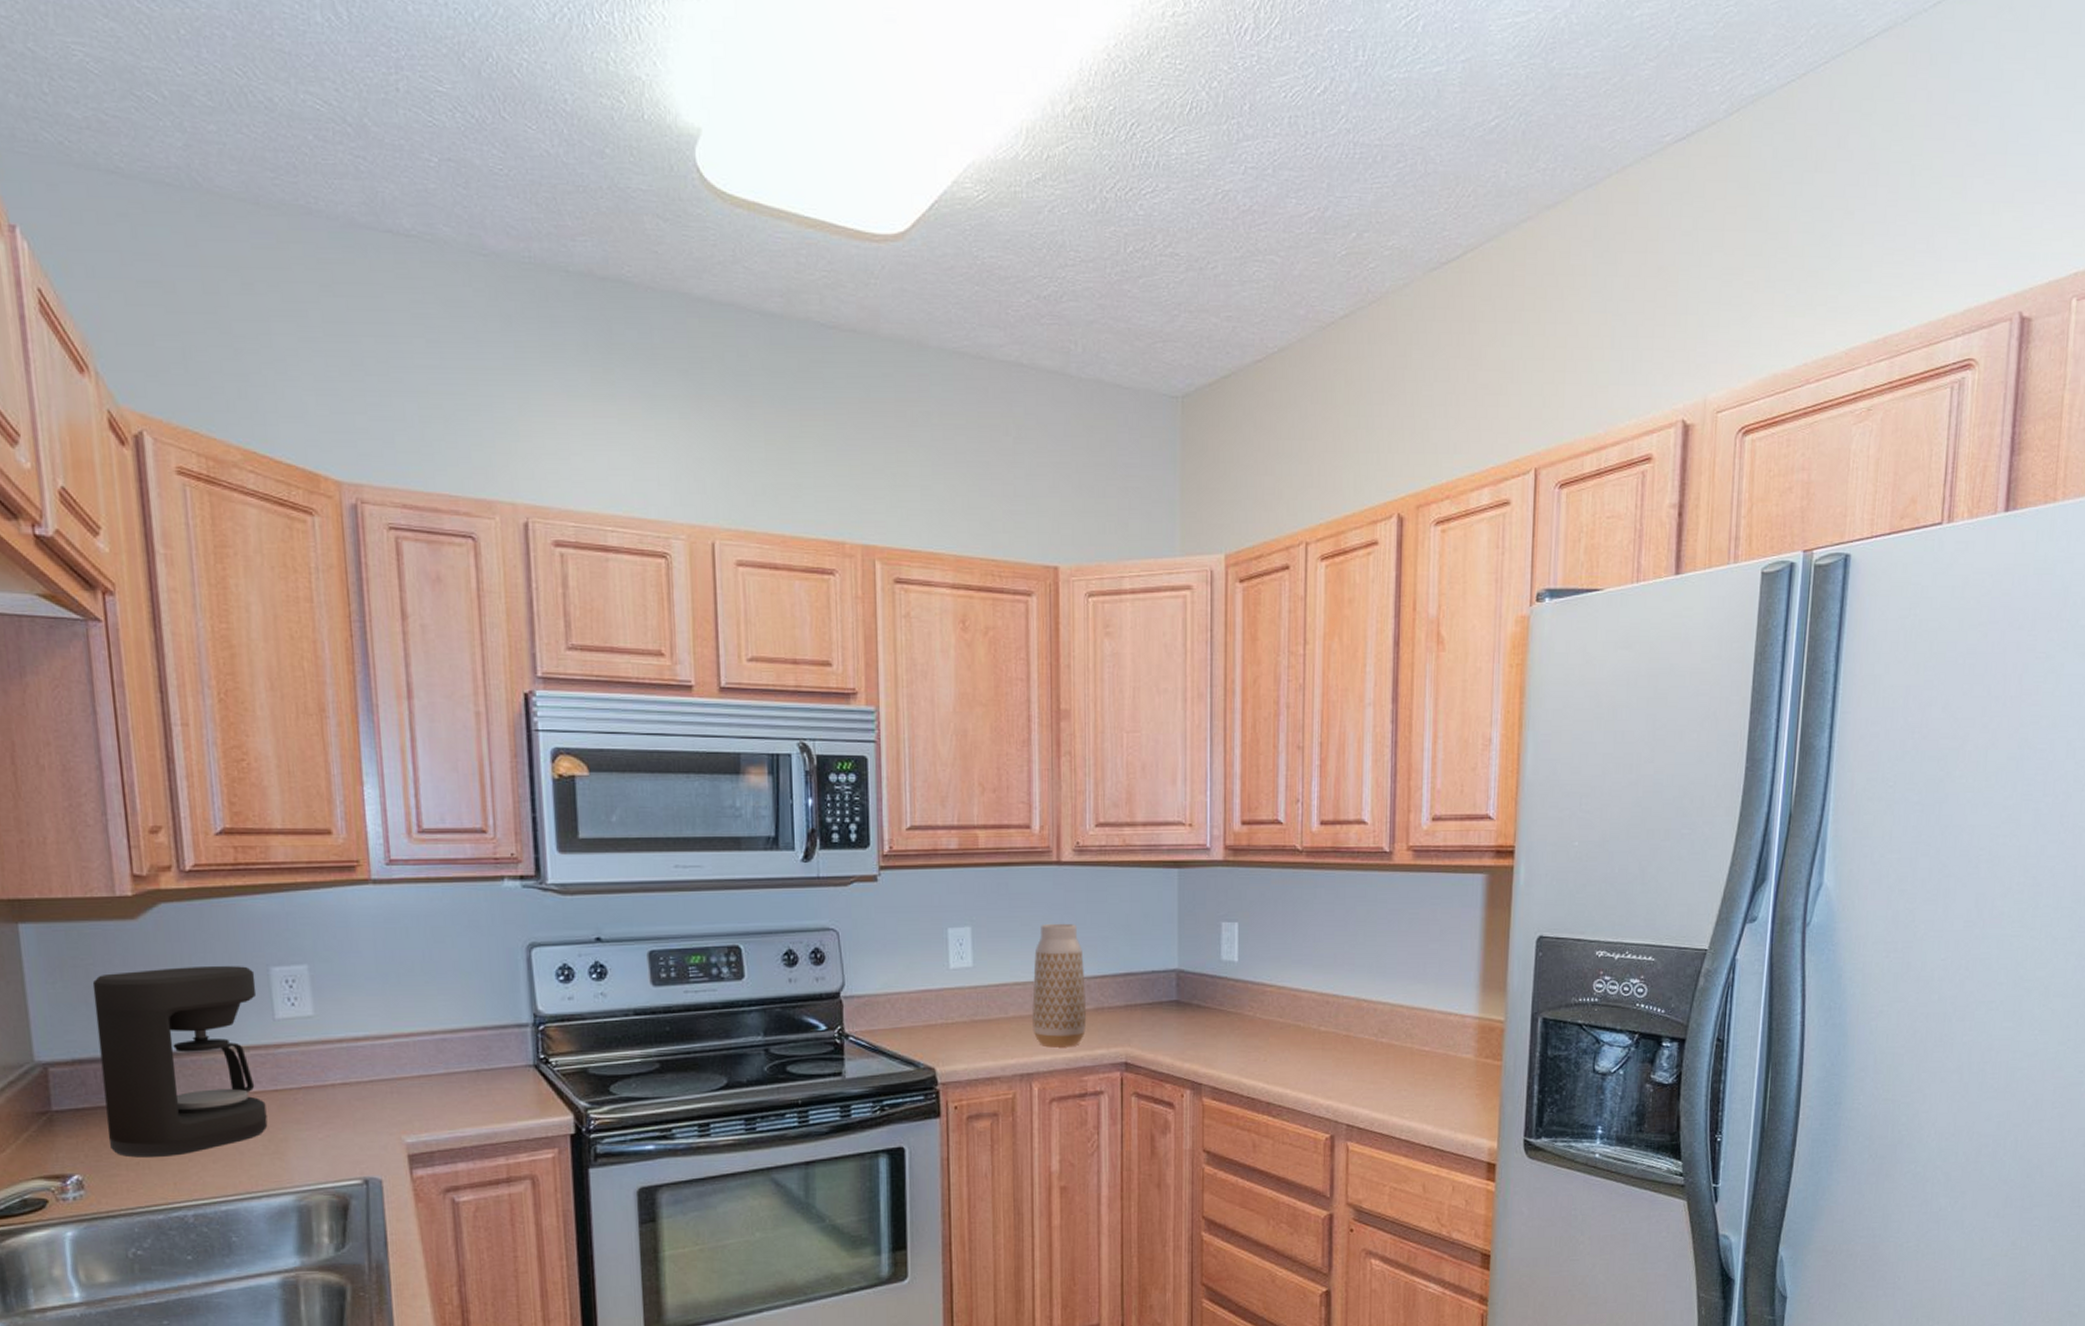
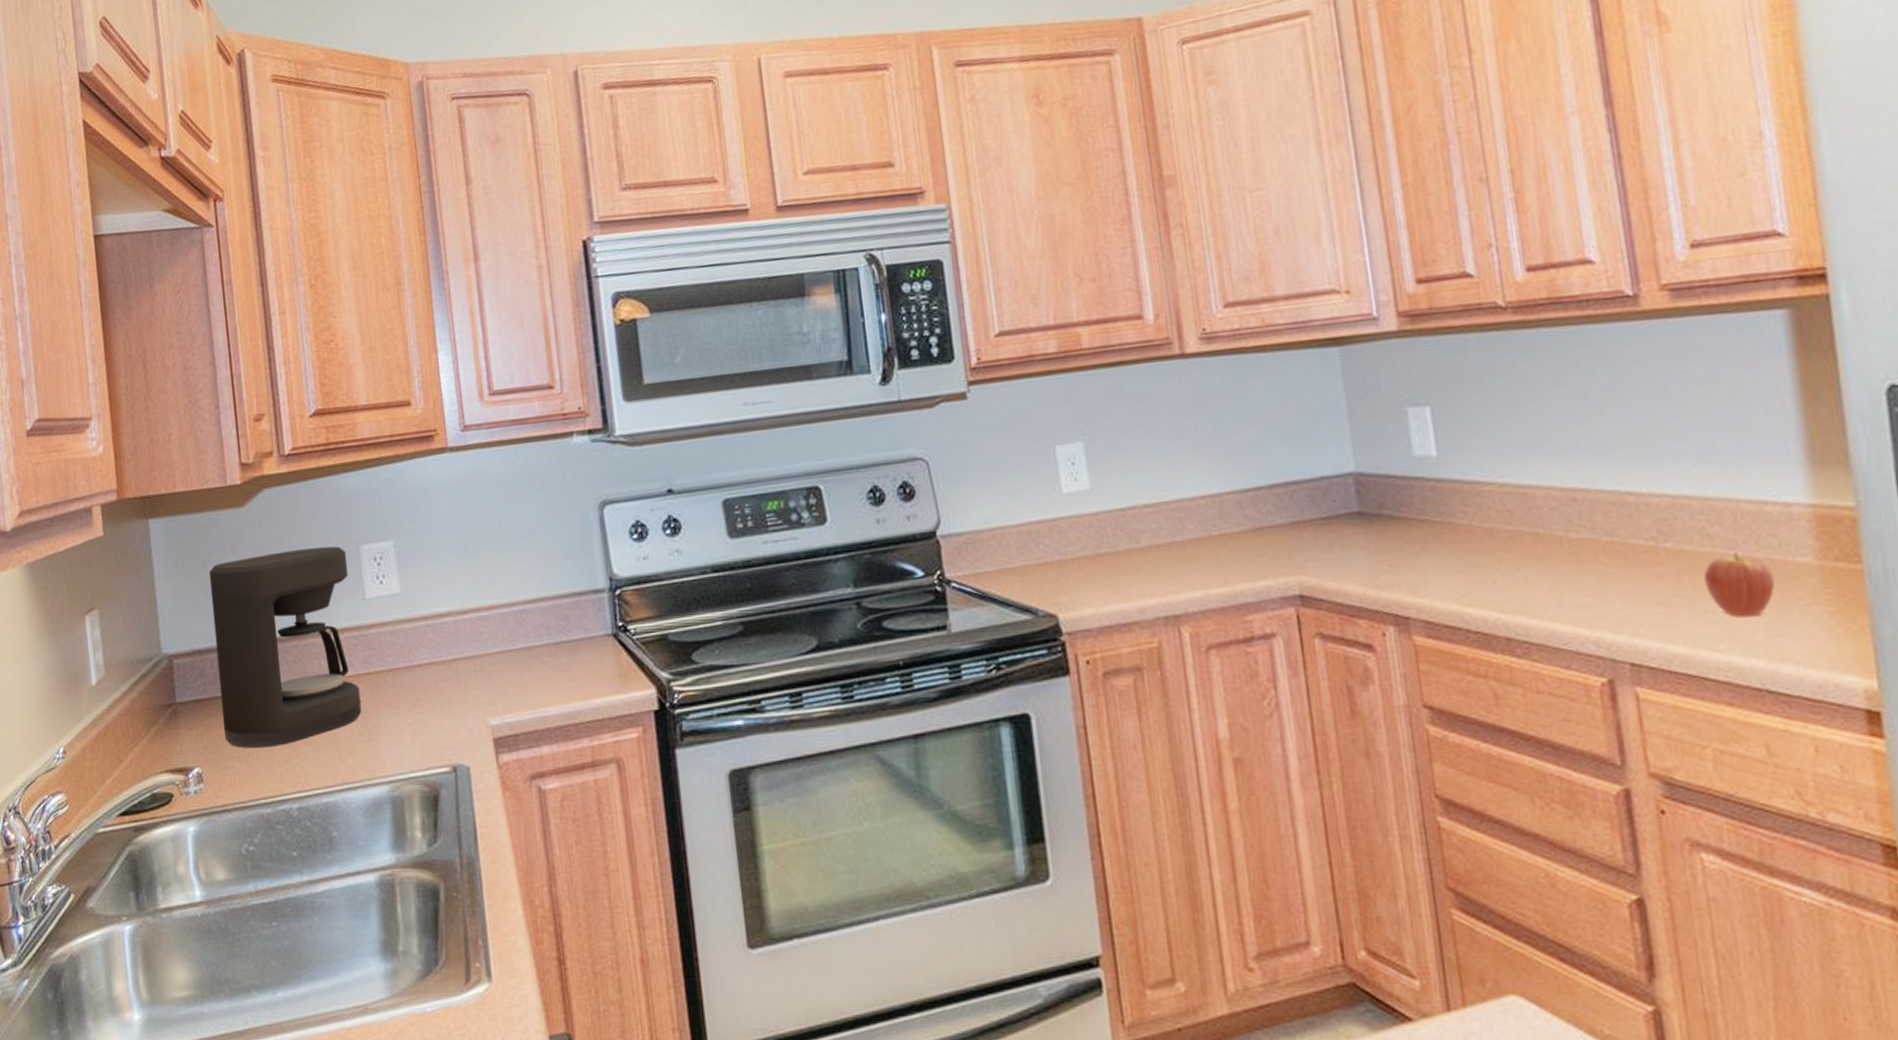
vase: present [1032,923,1087,1048] -> none [1165,427,1243,582]
fruit: none [1403,1048,1447,1095] -> present [1704,552,1776,617]

